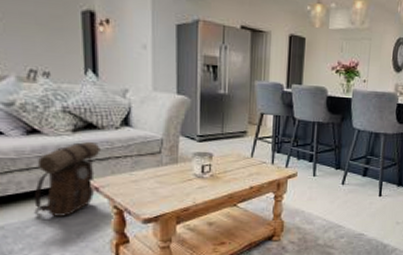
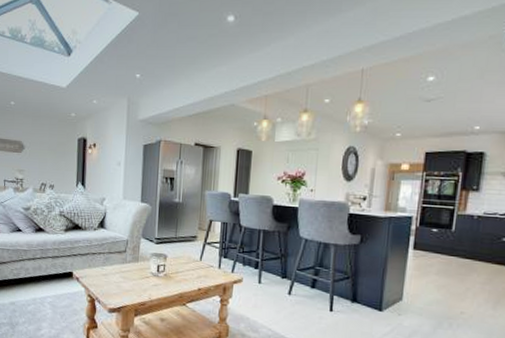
backpack: present [34,142,100,216] -> none [35,239,82,299]

